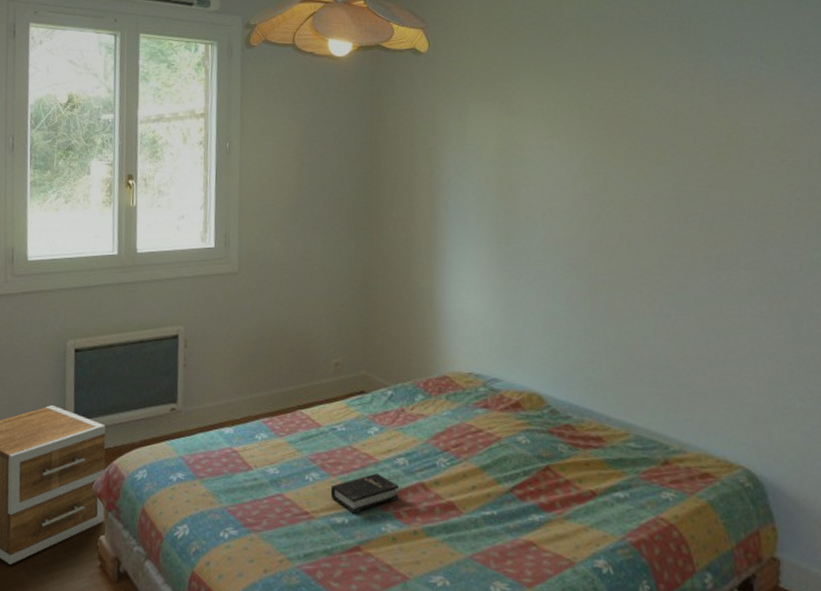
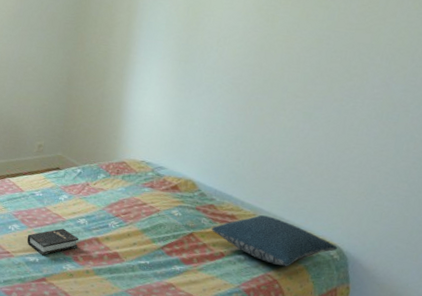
pillow: none [573,434,747,505] -> present [211,215,337,267]

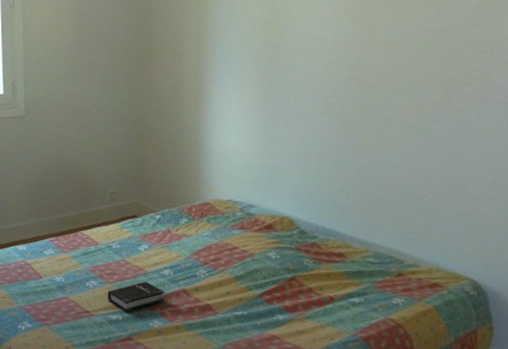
pillow: present [211,215,337,267] -> none [316,251,473,308]

